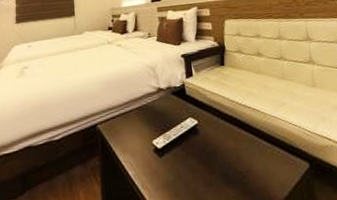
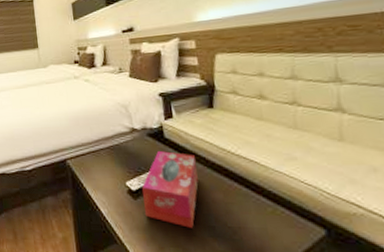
tissue box: none [167,107,214,179] -> present [142,150,199,228]

